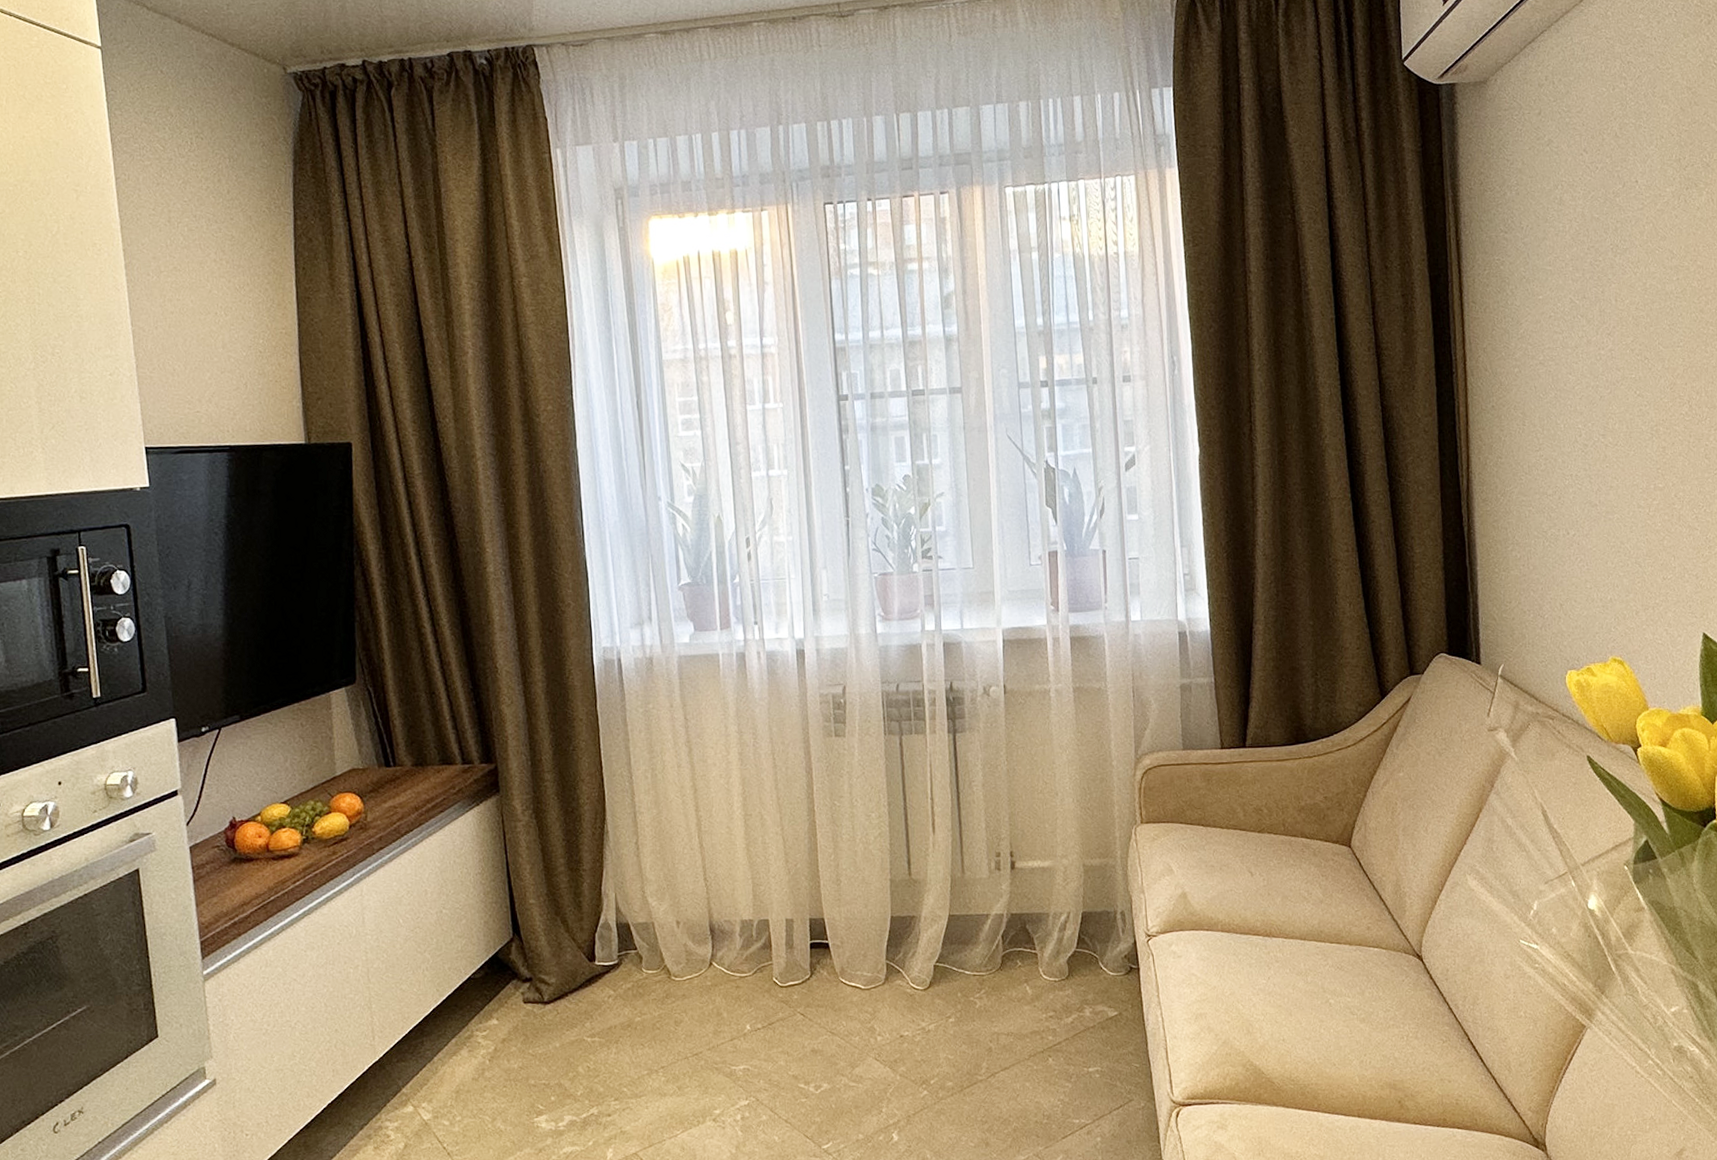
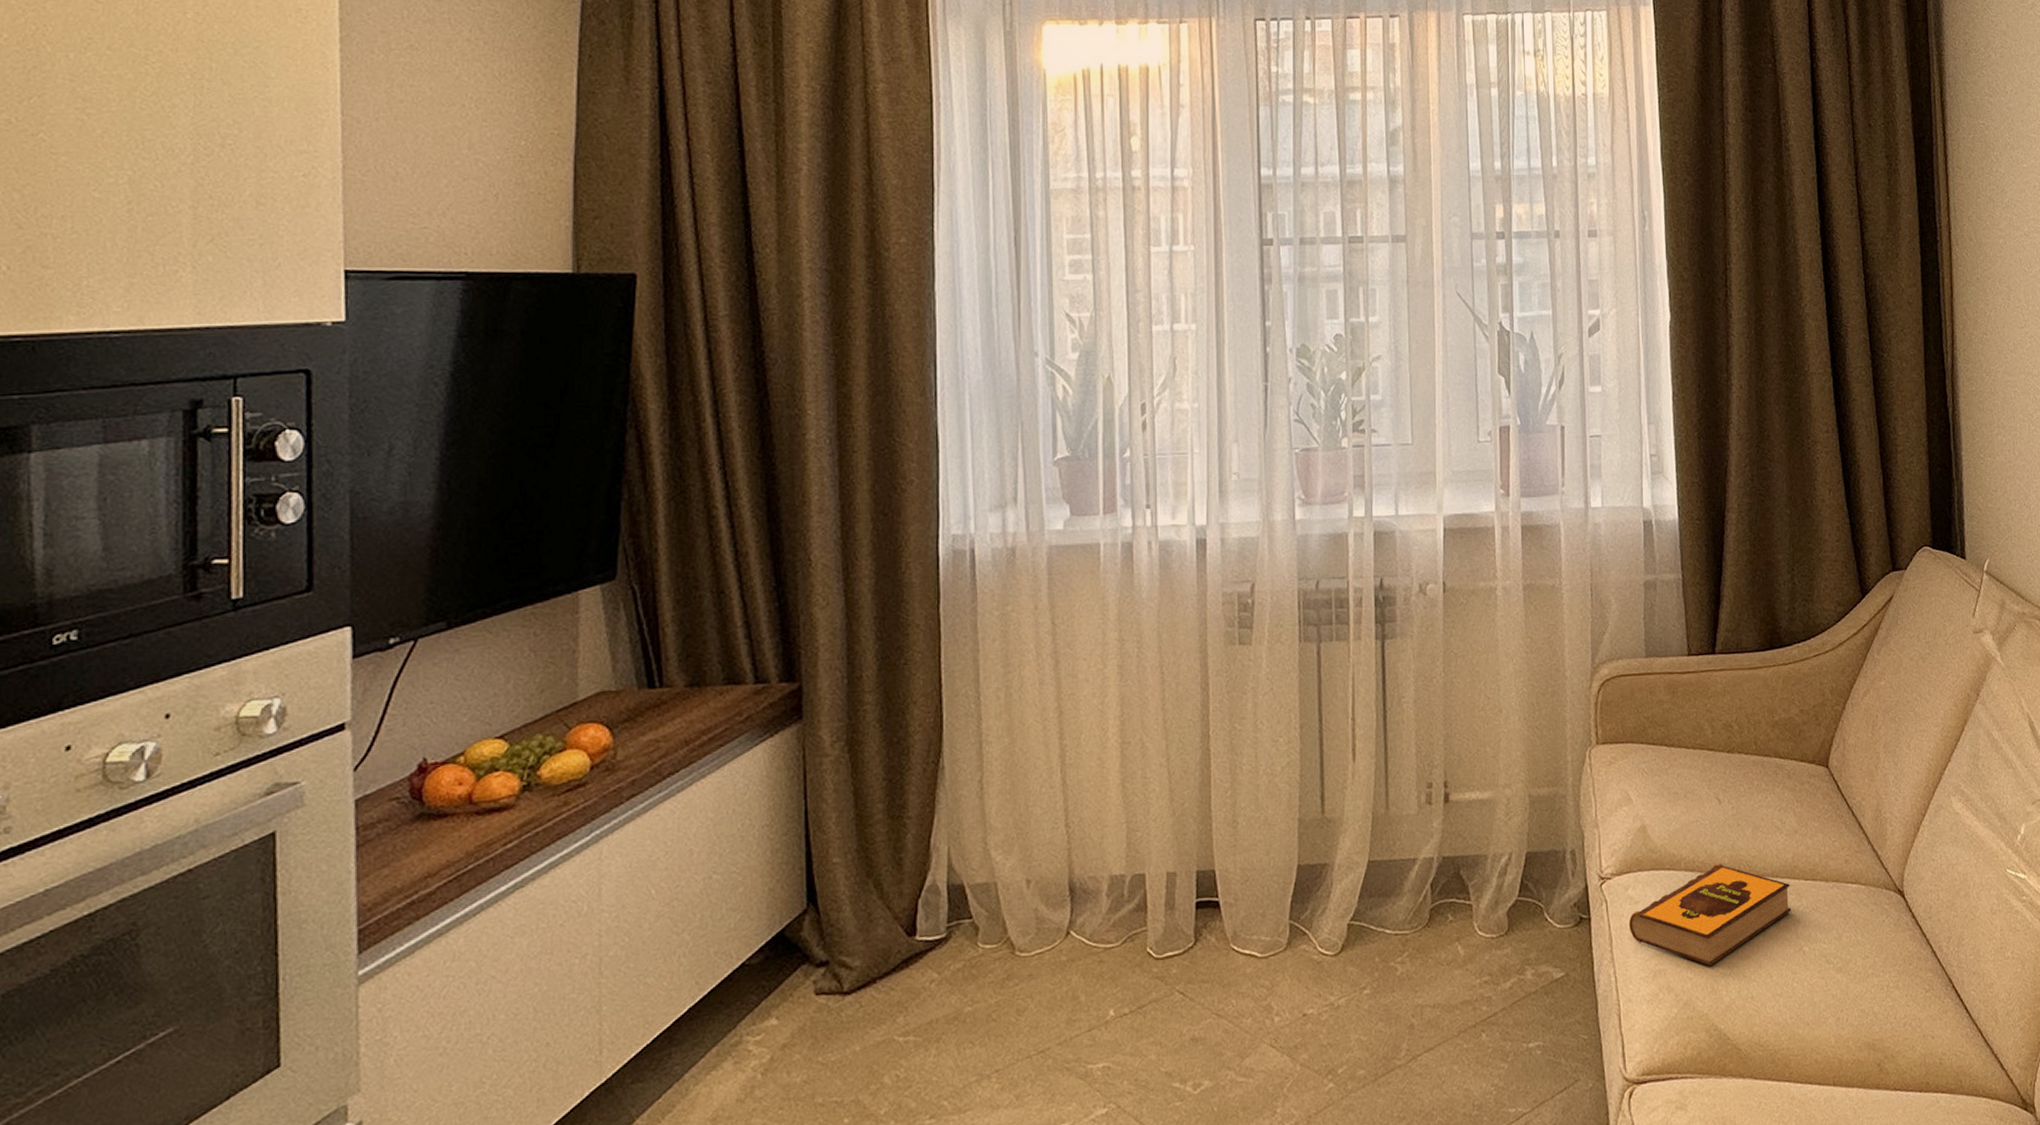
hardback book: none [1172,927,1318,1012] -> present [1628,864,1792,966]

